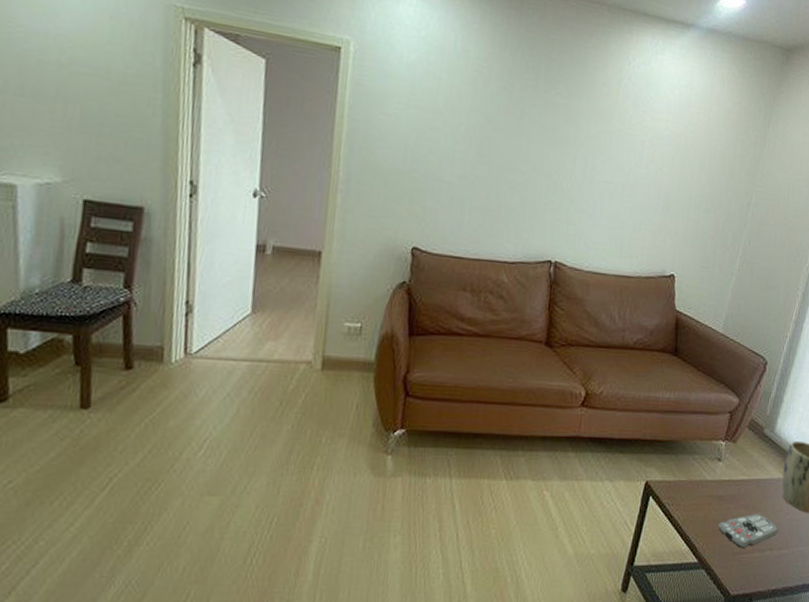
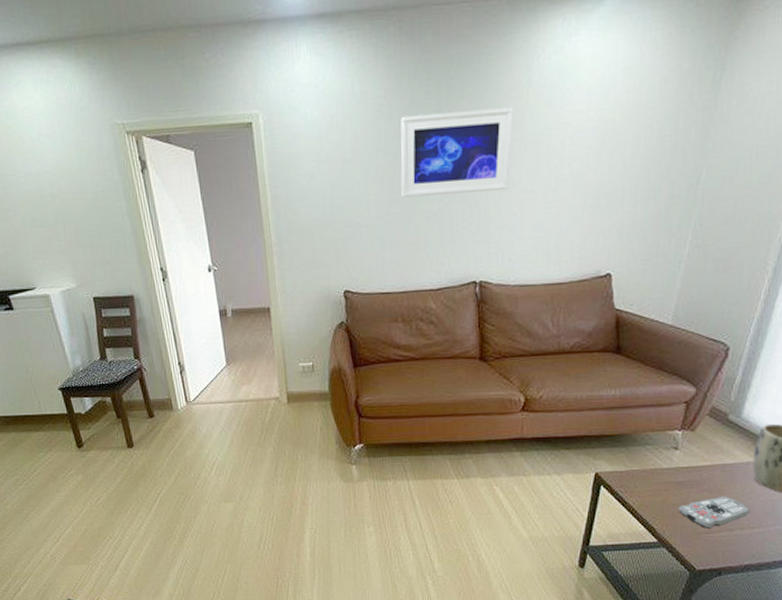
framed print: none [489,82,604,176] -> present [400,106,514,197]

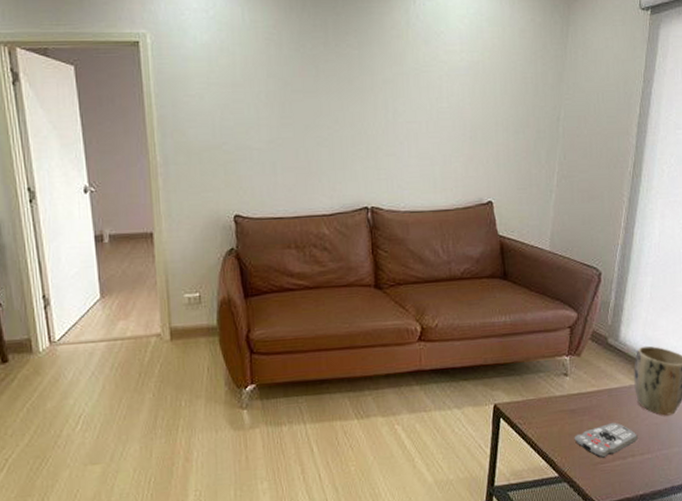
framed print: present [400,106,514,197] -> none [290,43,396,122]

